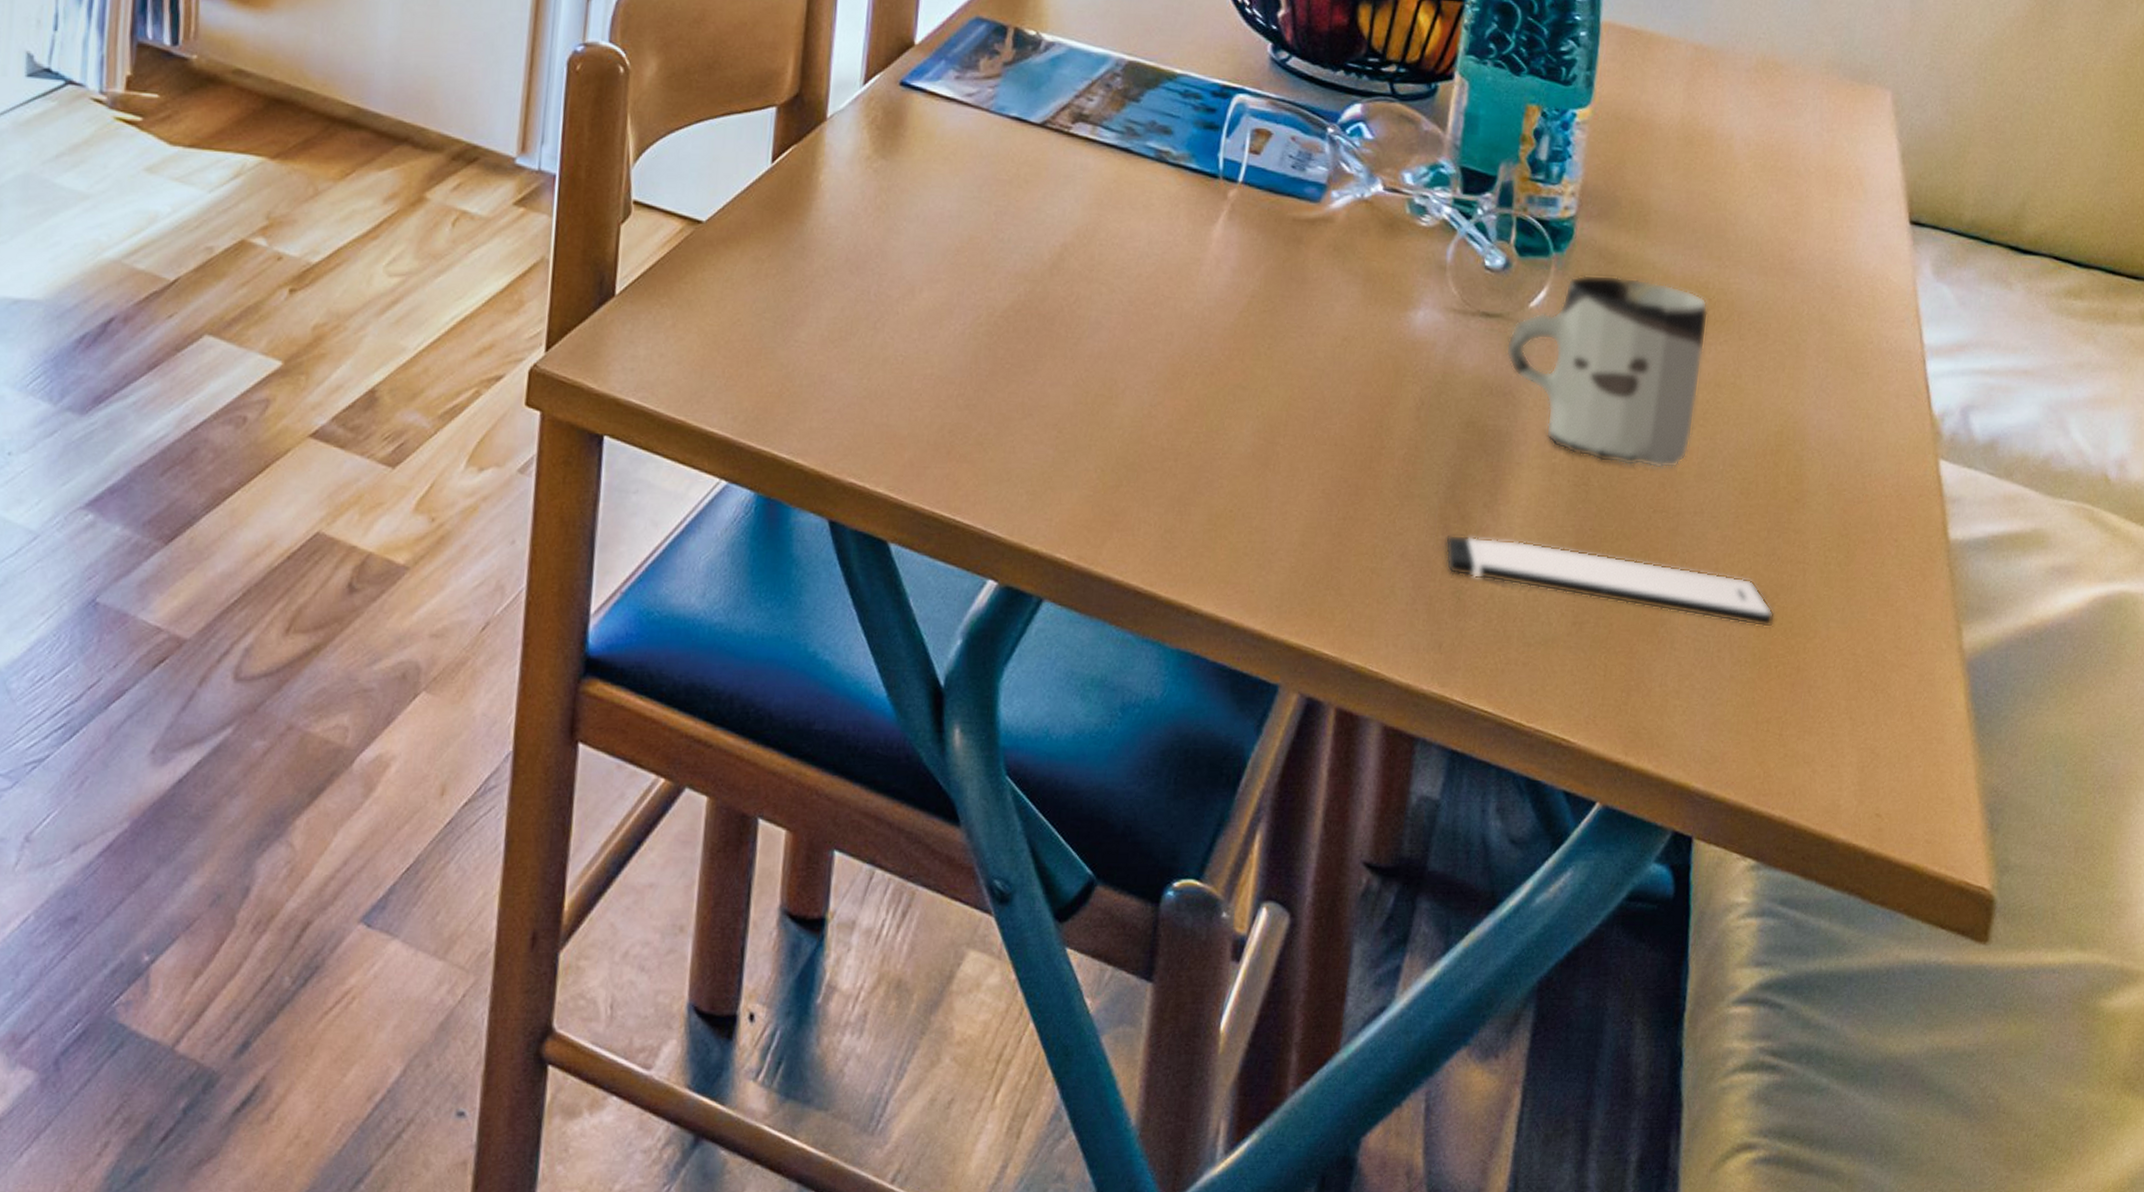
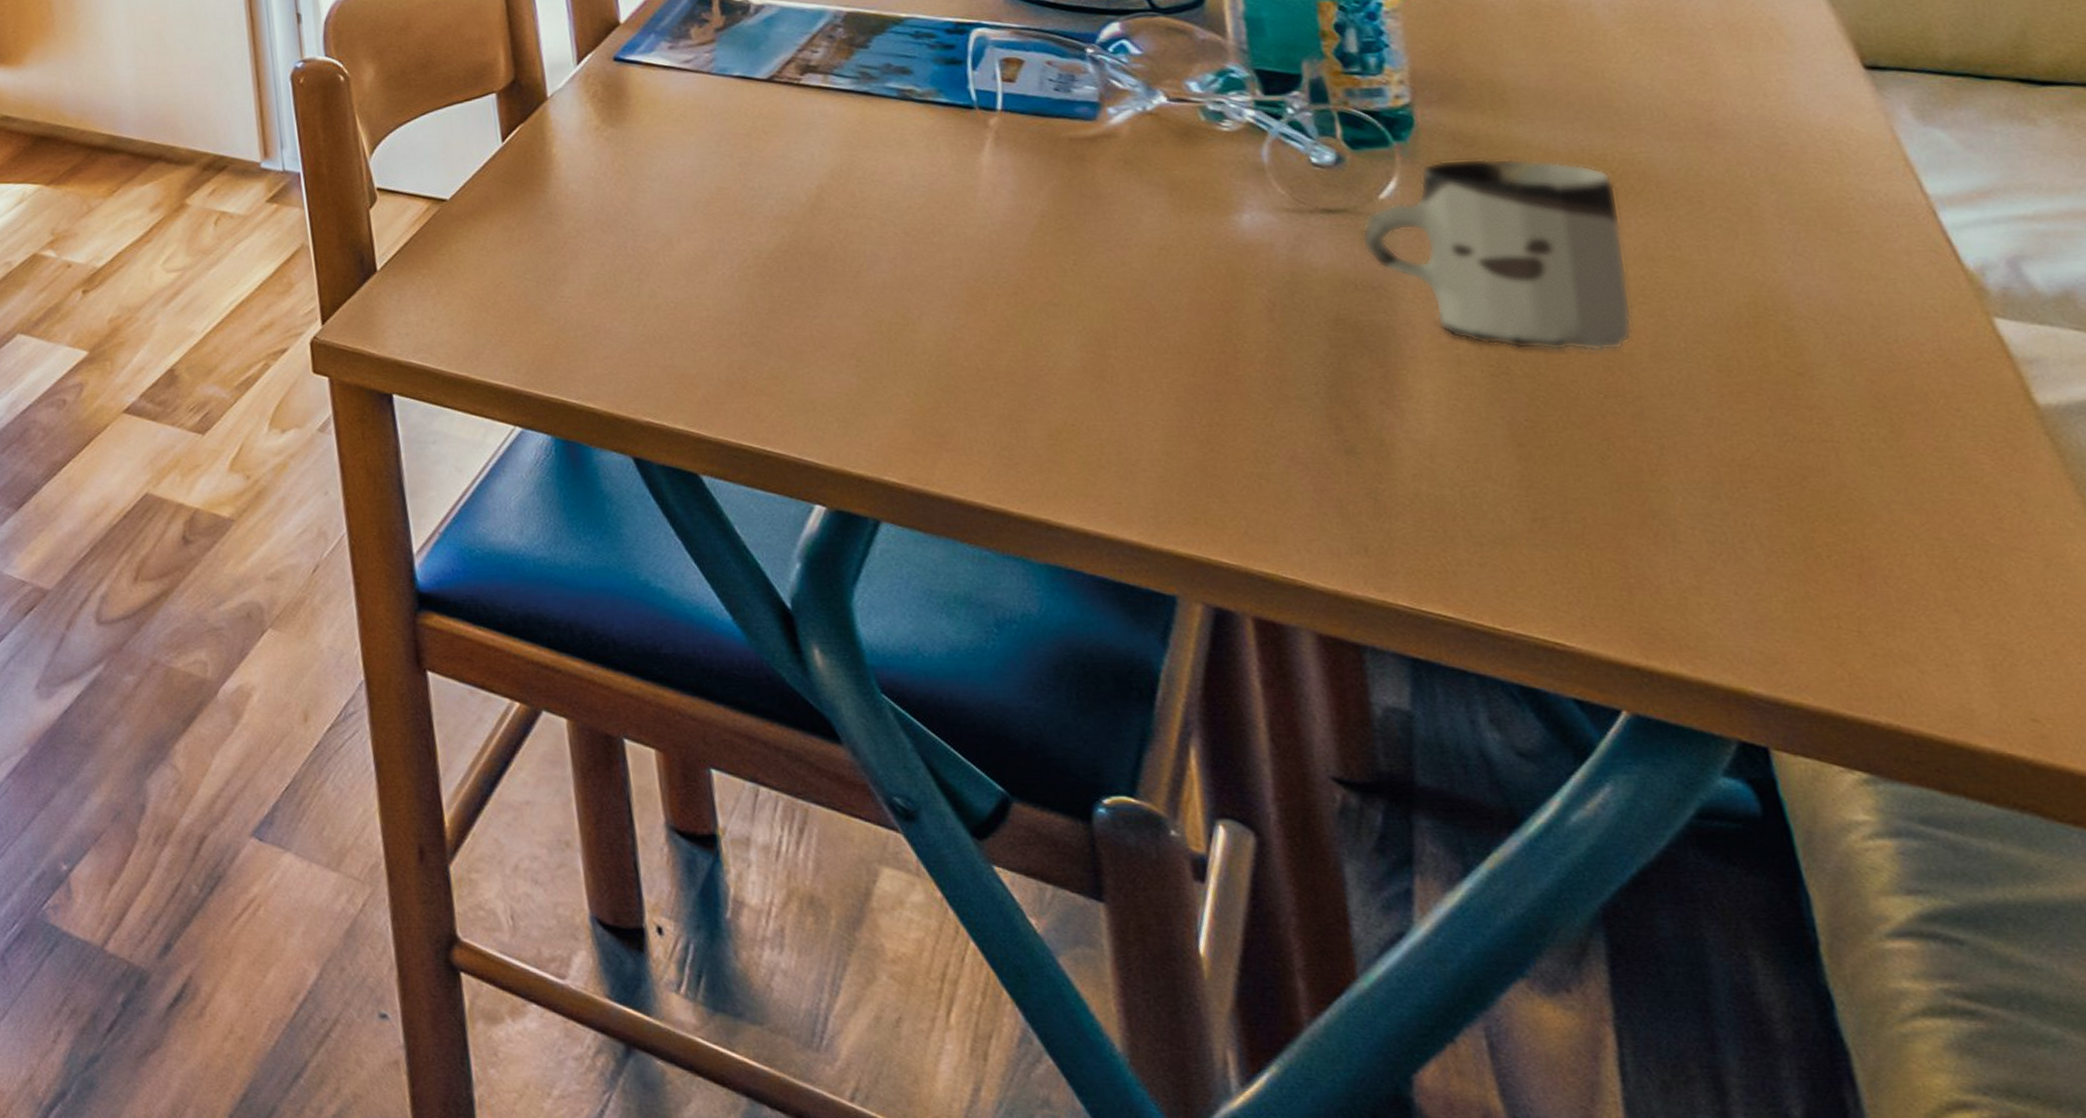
smartphone: present [1445,534,1775,628] -> none [1341,434,1810,515]

